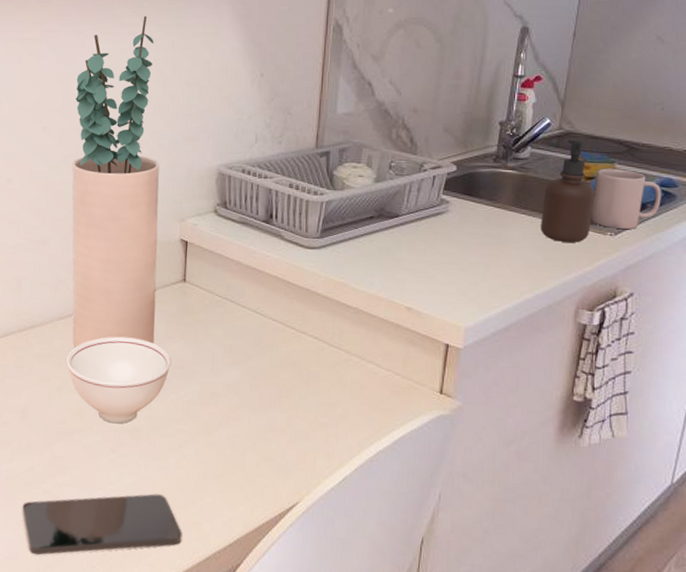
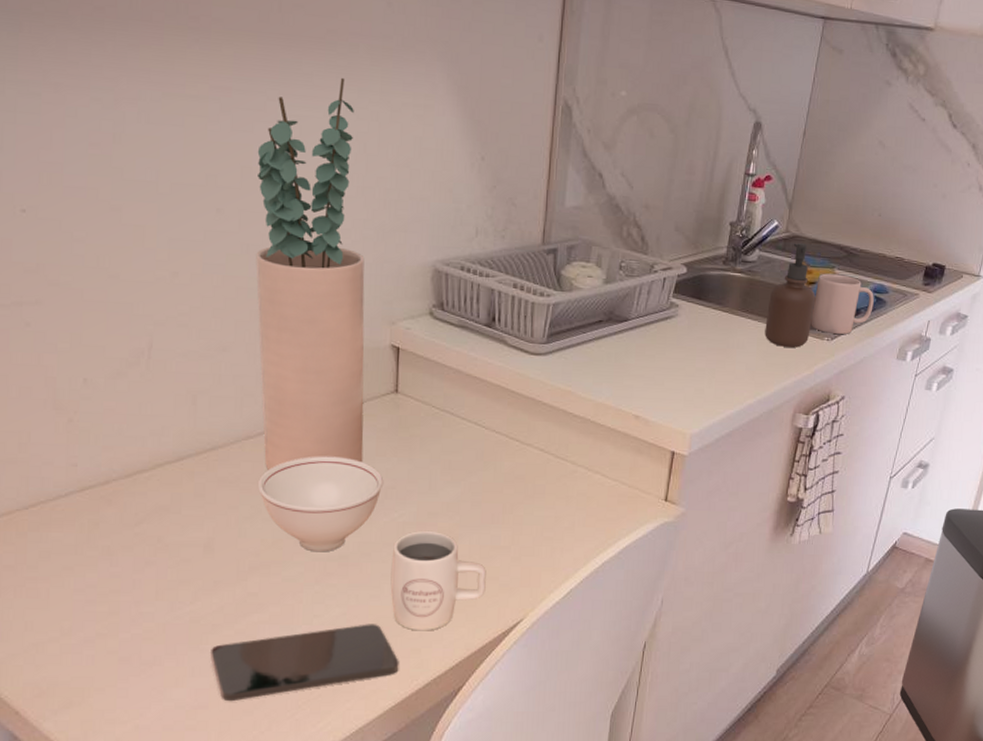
mug: none [176,409,264,506] -> present [390,530,486,631]

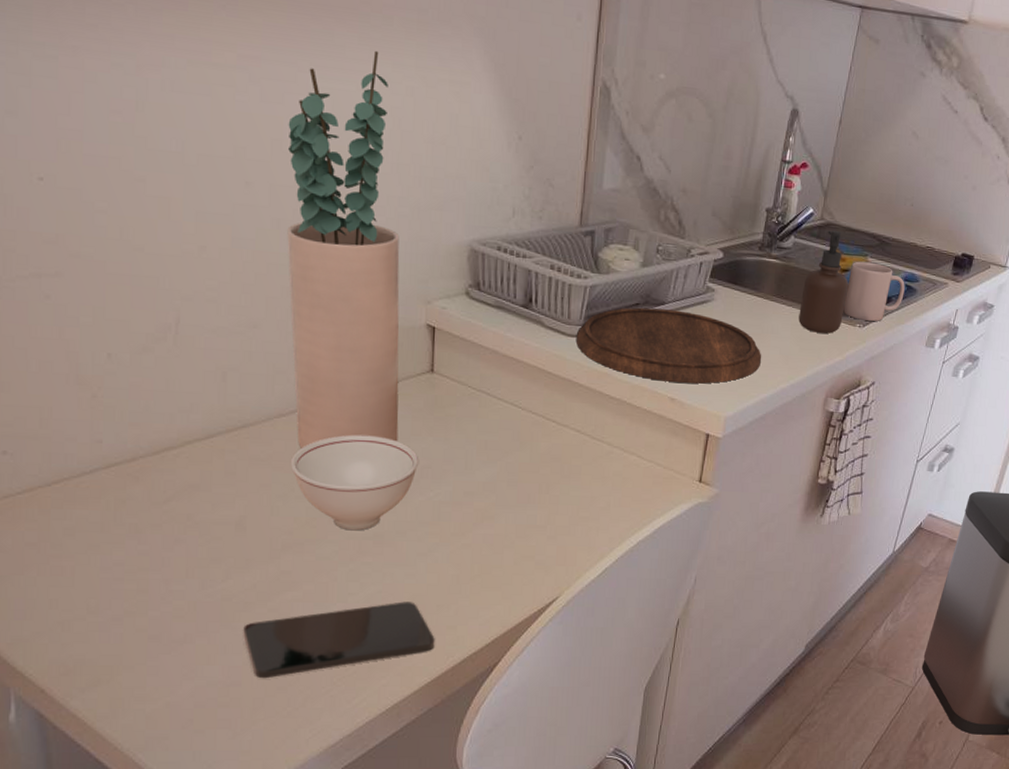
mug: present [390,530,486,631] -> none [426,509,522,609]
cutting board: none [539,324,728,401] -> present [575,307,762,384]

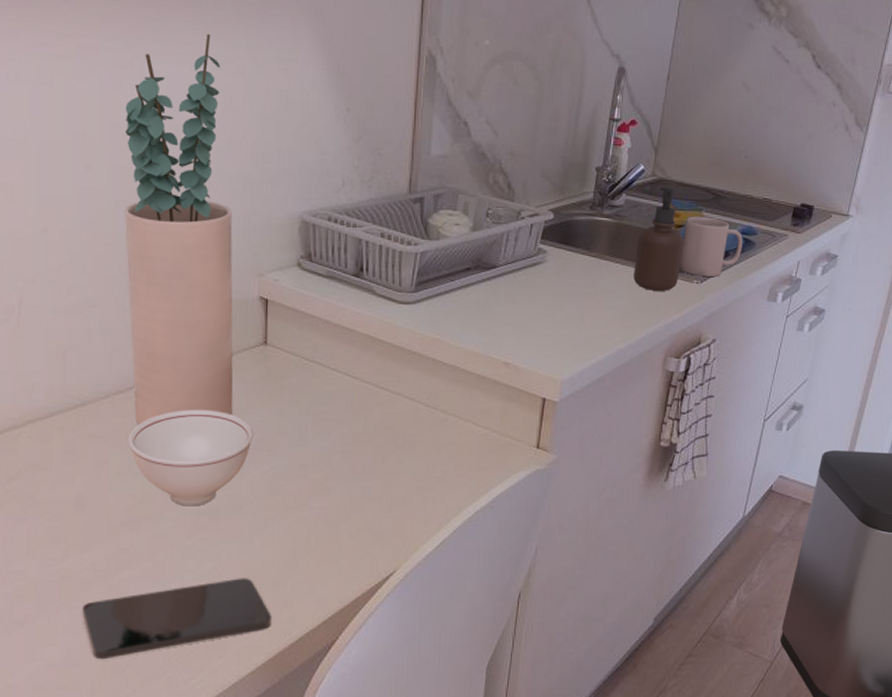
cutting board: present [575,307,762,384] -> none [407,272,597,347]

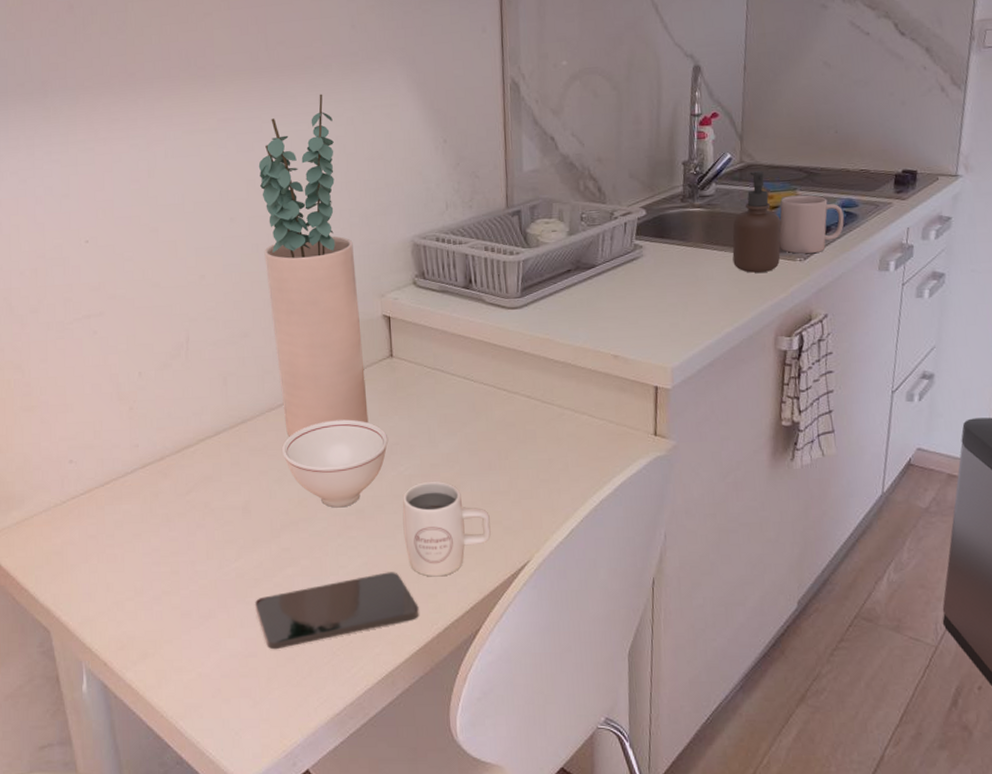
mug: none [262,482,358,585] -> present [402,480,491,577]

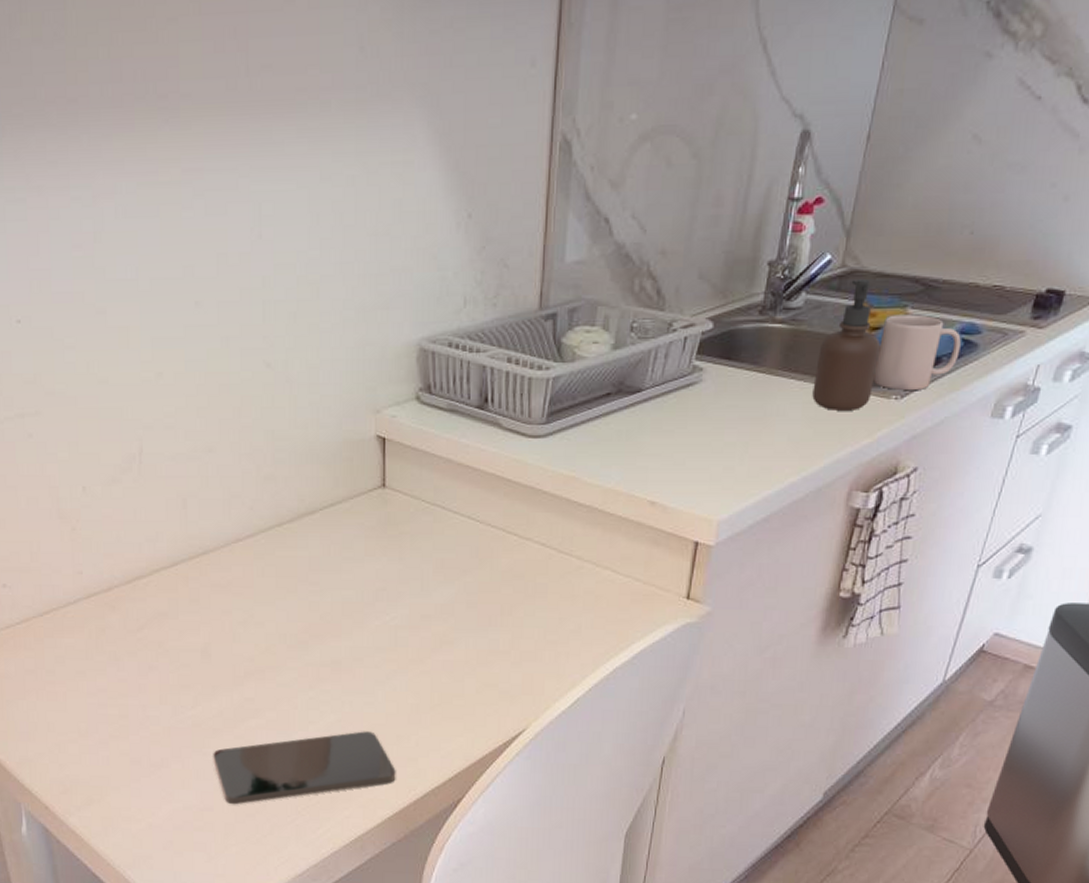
vase: present [258,93,369,437] -> none [232,141,352,573]
bowl: present [281,419,389,508] -> none [248,557,374,658]
mug: present [402,480,491,577] -> none [384,634,485,740]

